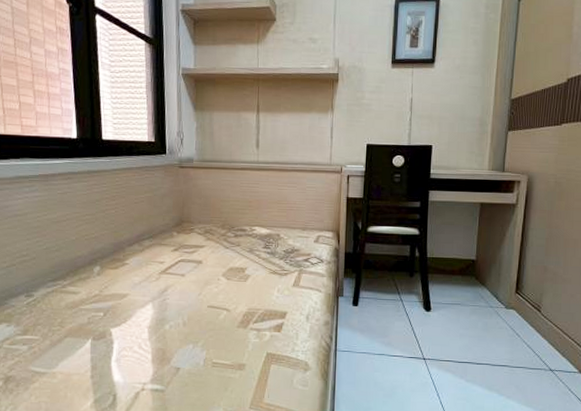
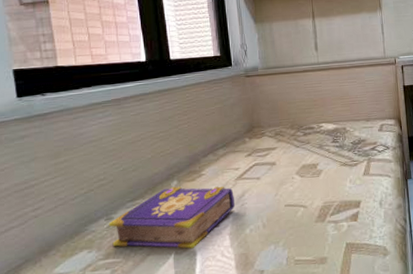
book: none [28,271,157,336] -> present [108,186,235,249]

